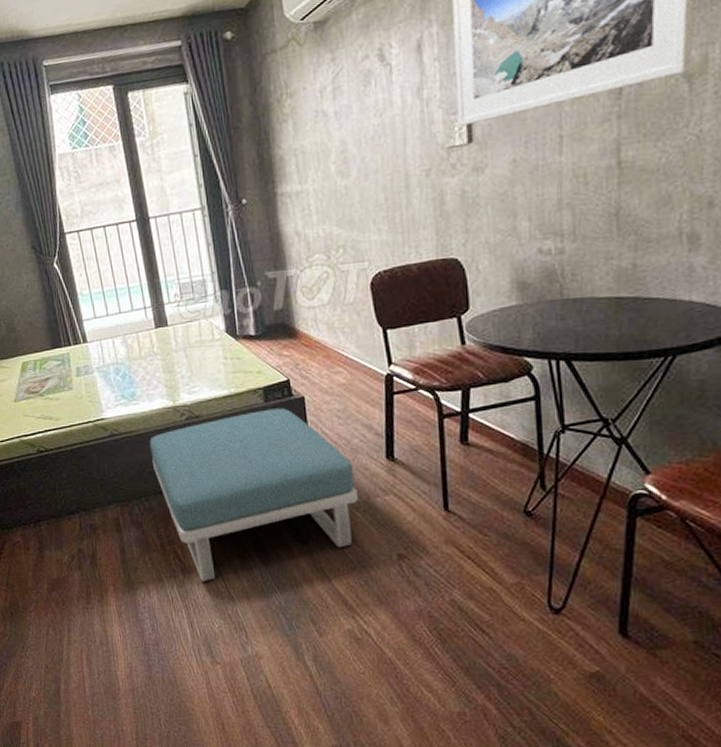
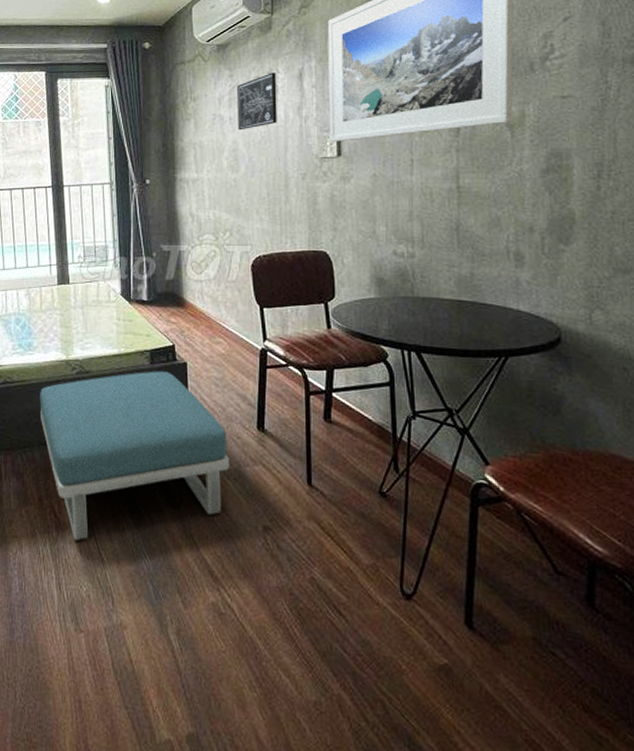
wall art: none [341,47,393,127] -> present [237,72,277,131]

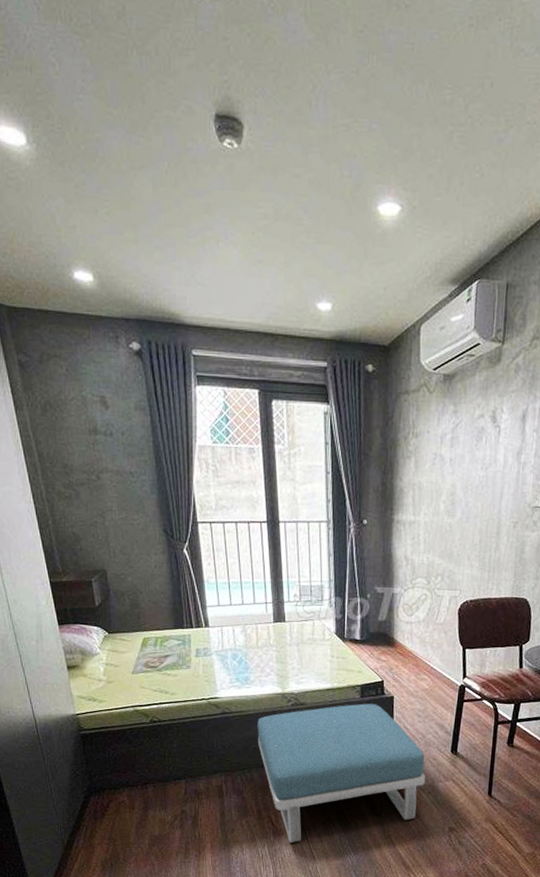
wall art: present [237,72,277,131] -> none [457,411,501,473]

